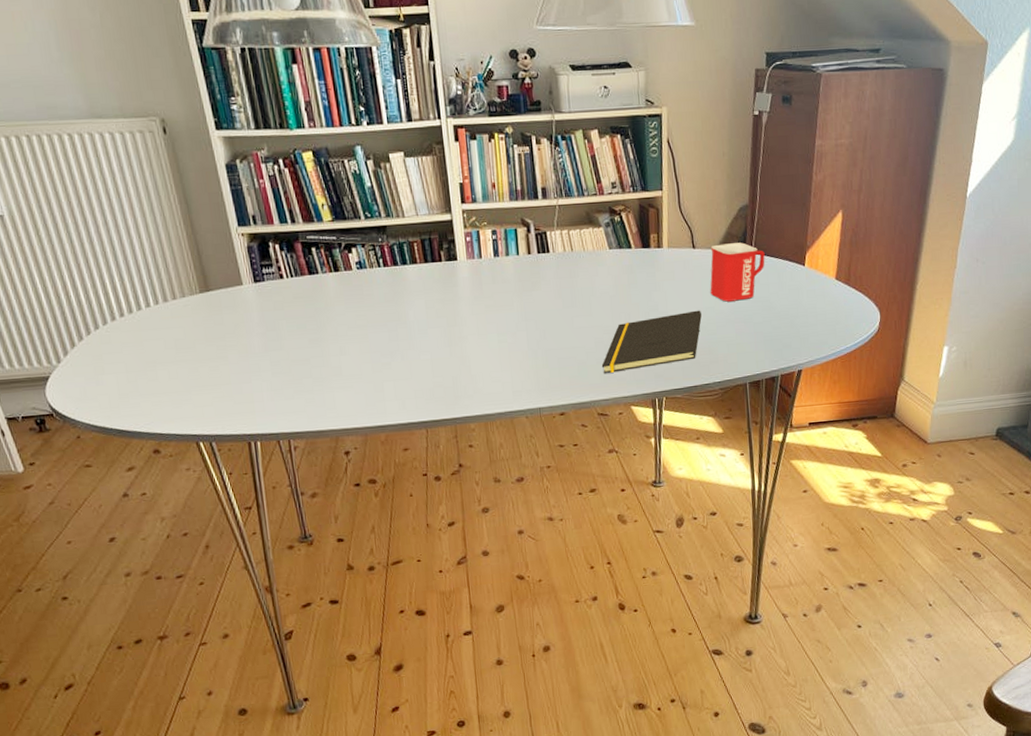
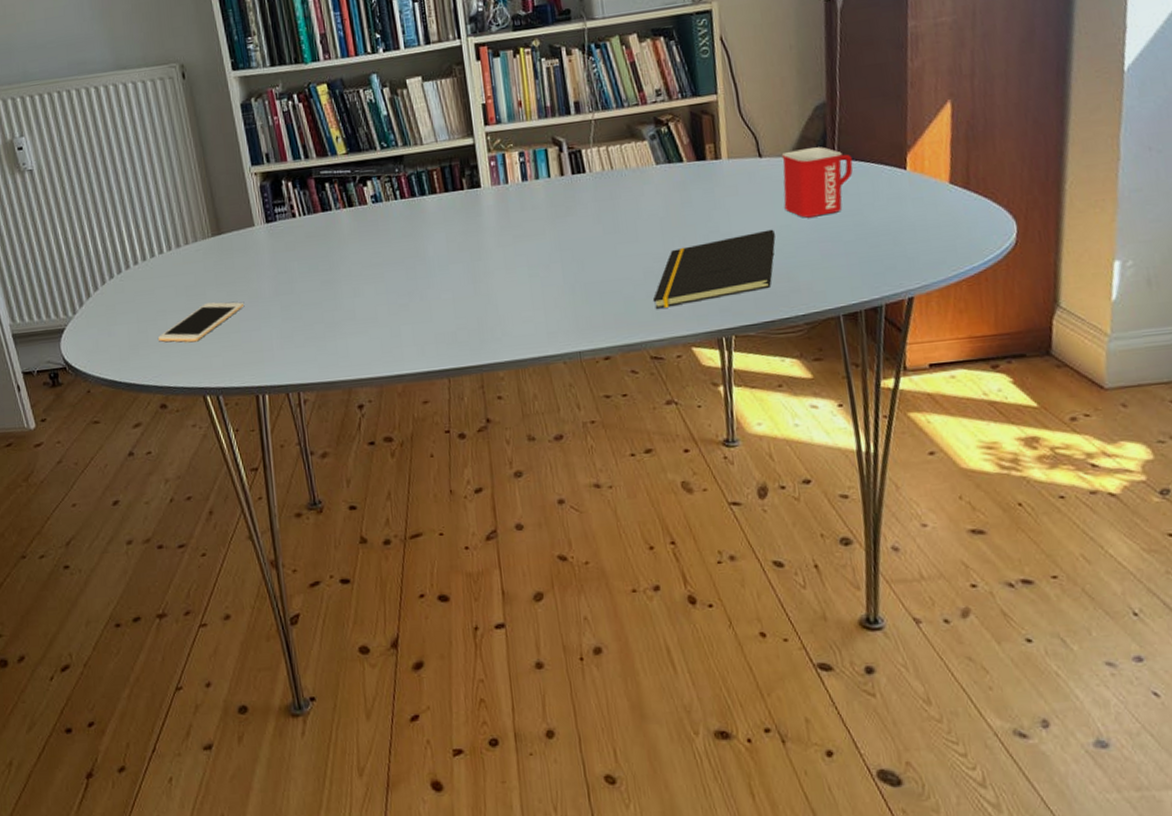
cell phone: none [149,355,234,393] -> present [158,302,244,343]

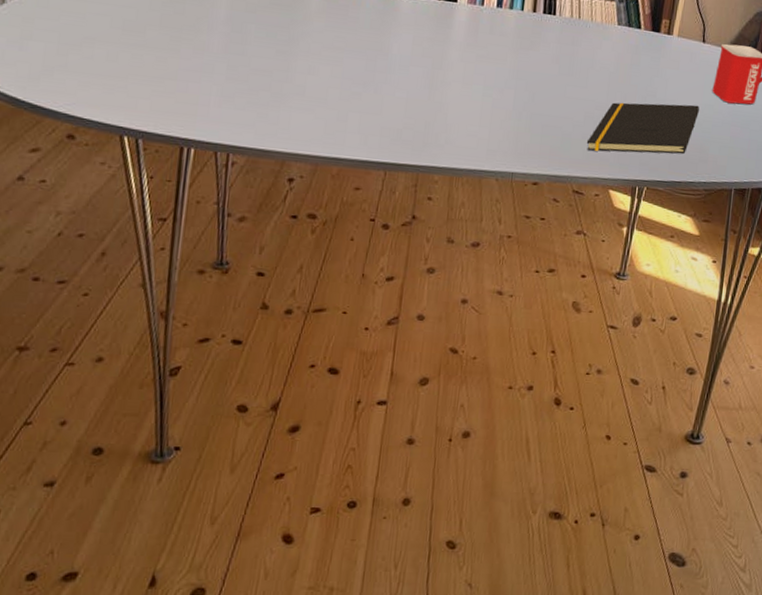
cell phone: present [158,302,244,343] -> none [80,42,186,79]

